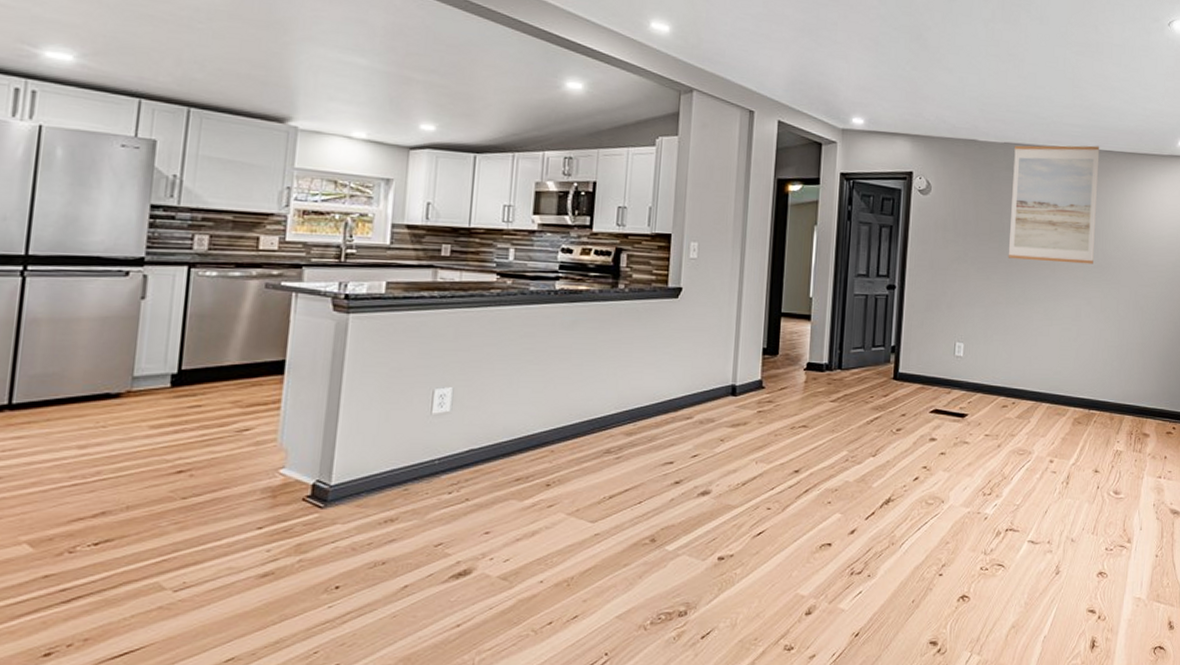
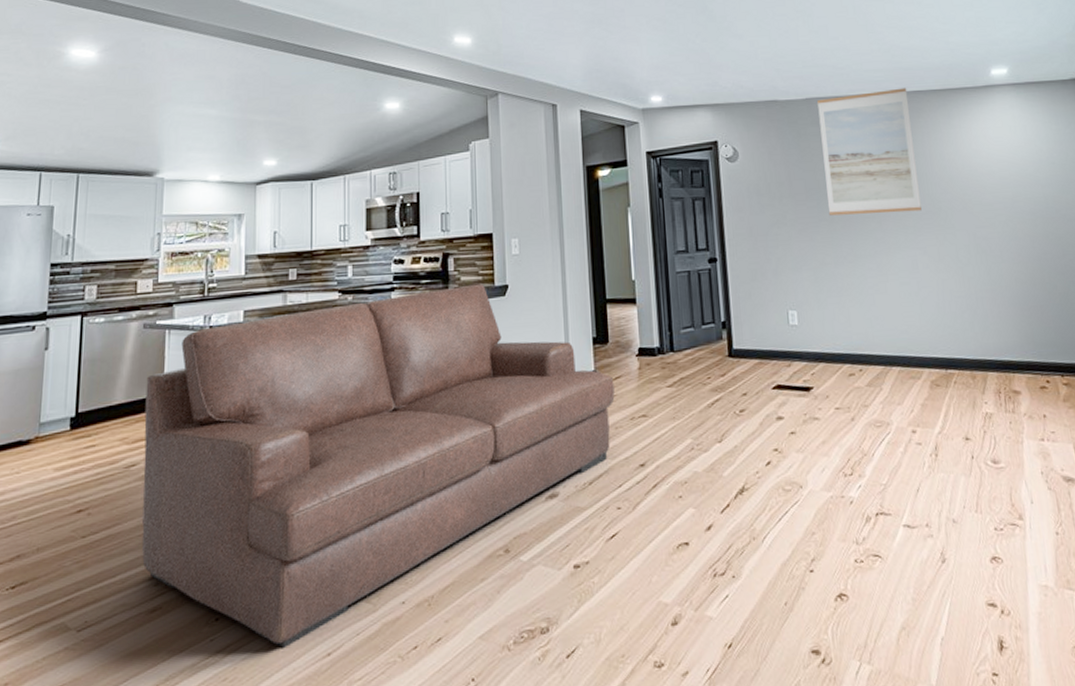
sofa: none [253,283,779,619] -> present [142,284,615,649]

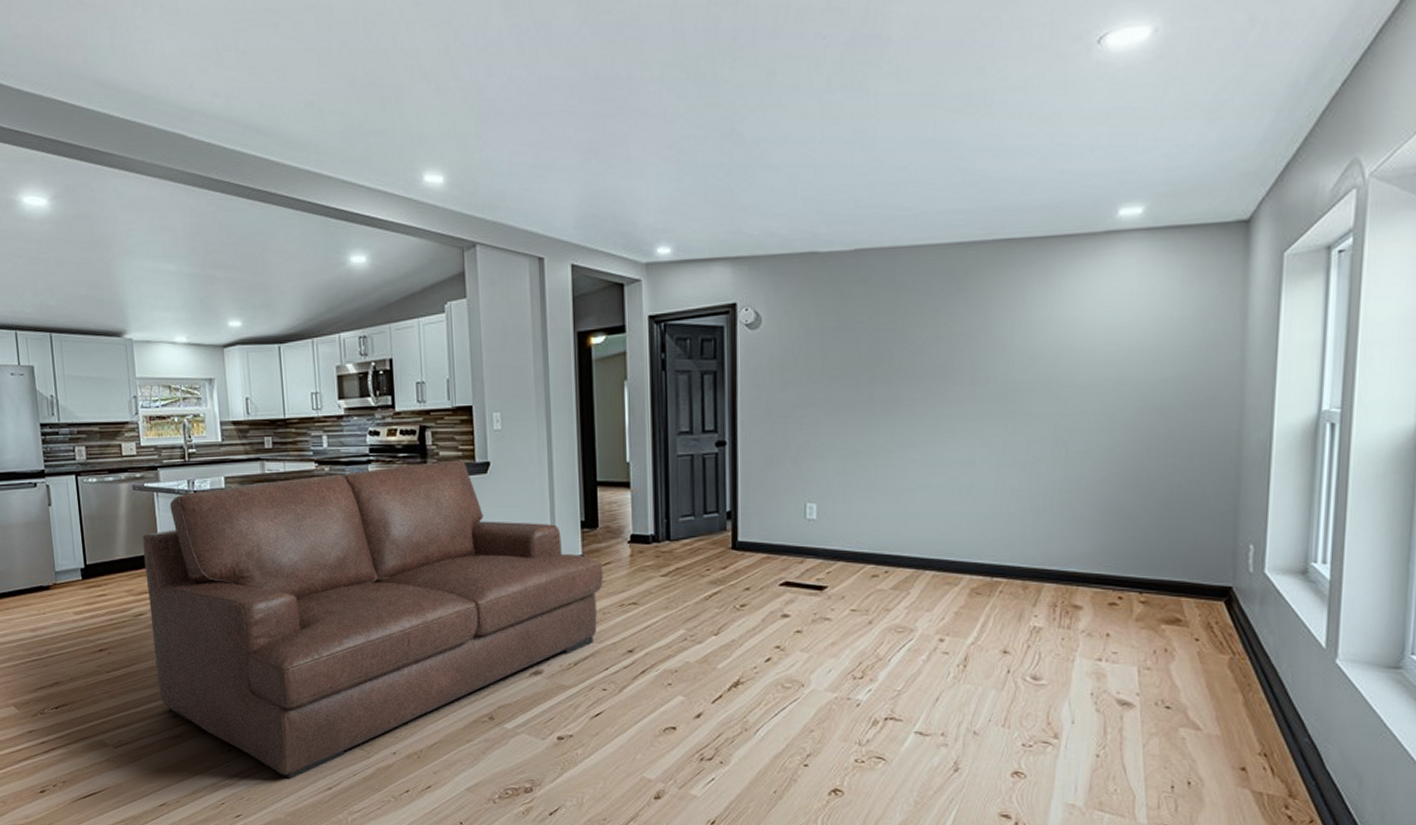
wall art: present [817,88,922,216] -> none [868,234,994,396]

